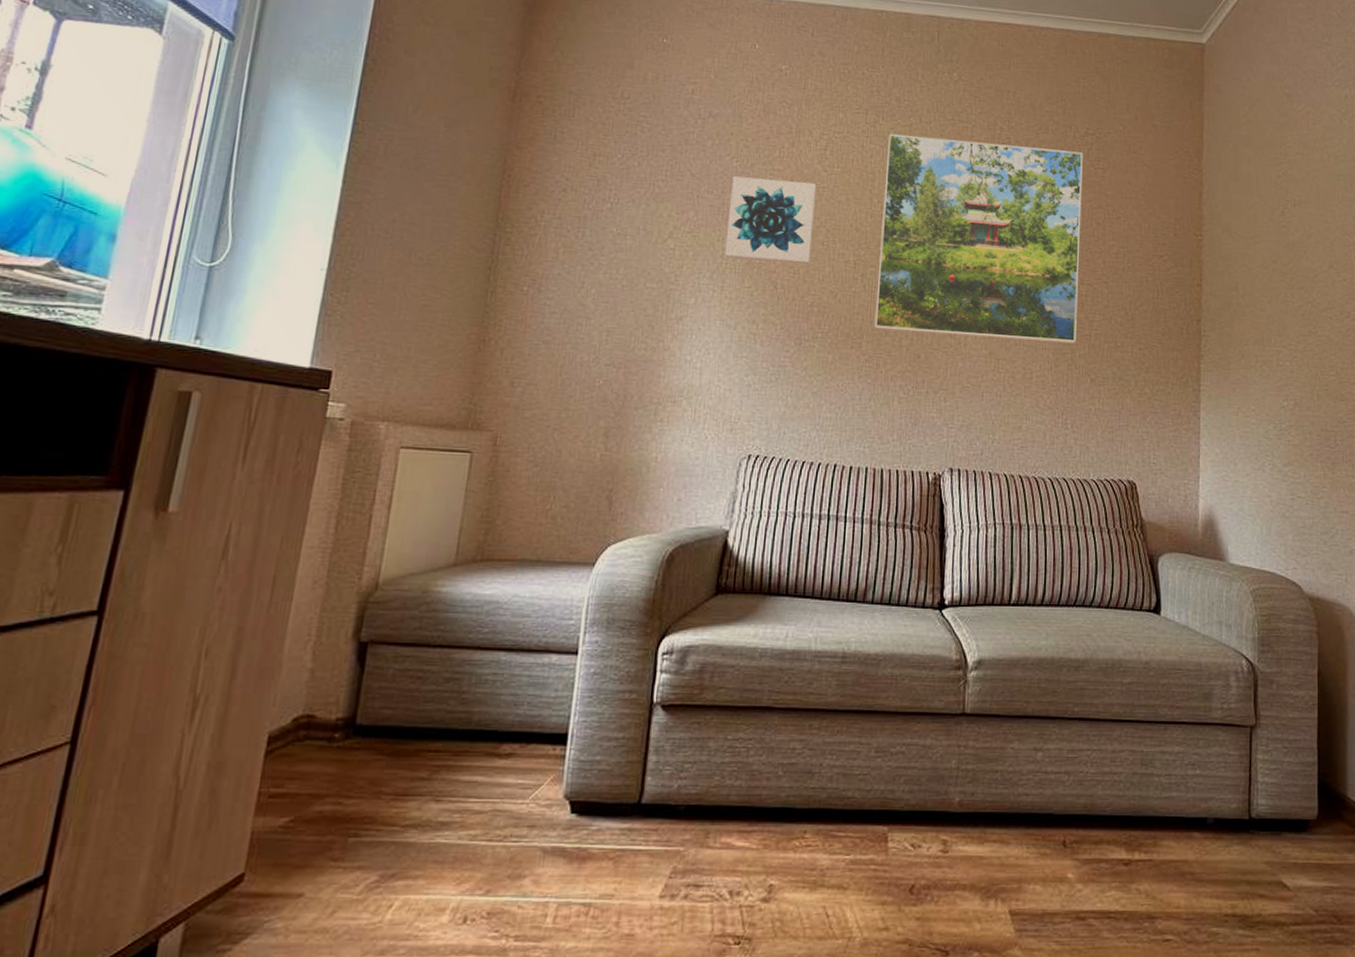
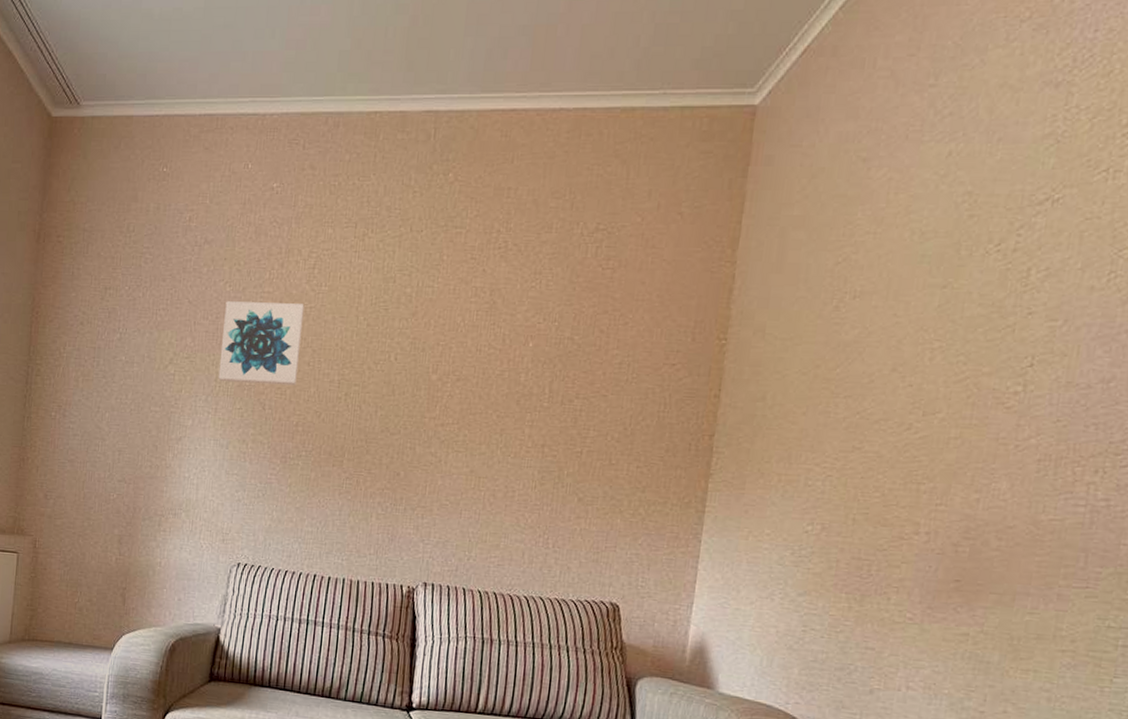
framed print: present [874,133,1083,344] -> none [356,246,590,461]

